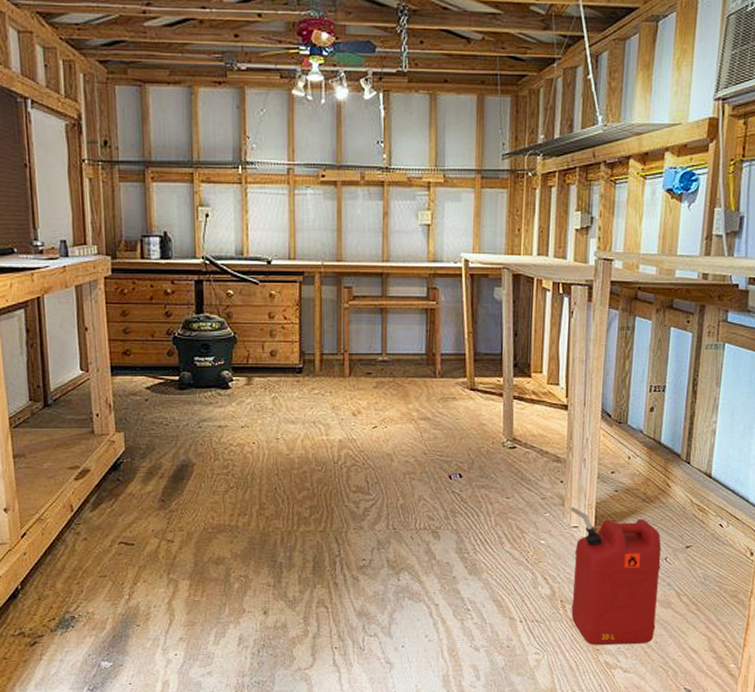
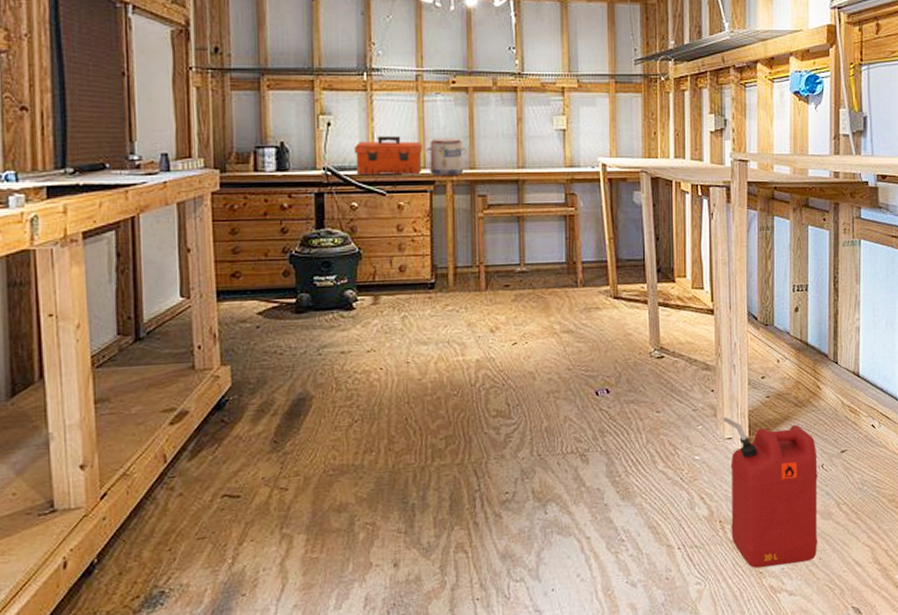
toolbox: none [230,227,294,266] -> present [354,135,423,176]
paint can: none [295,231,334,267] -> present [425,138,467,176]

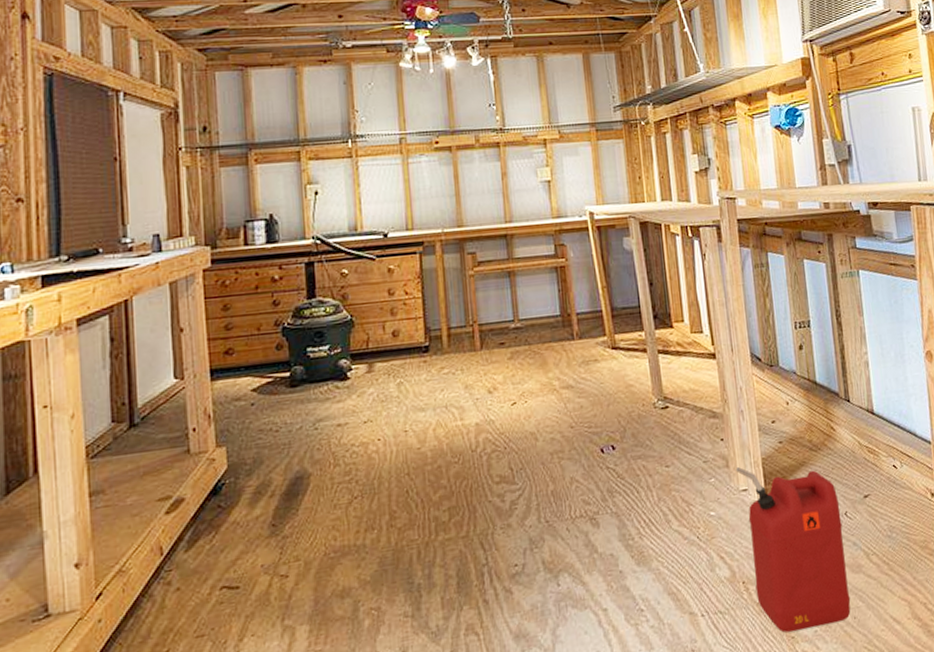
toolbox: present [354,135,423,176] -> none [341,199,411,241]
paint can: present [425,138,467,176] -> none [412,197,453,237]

